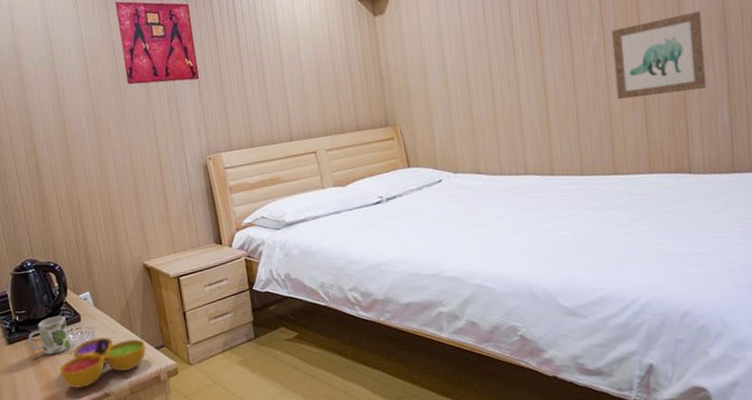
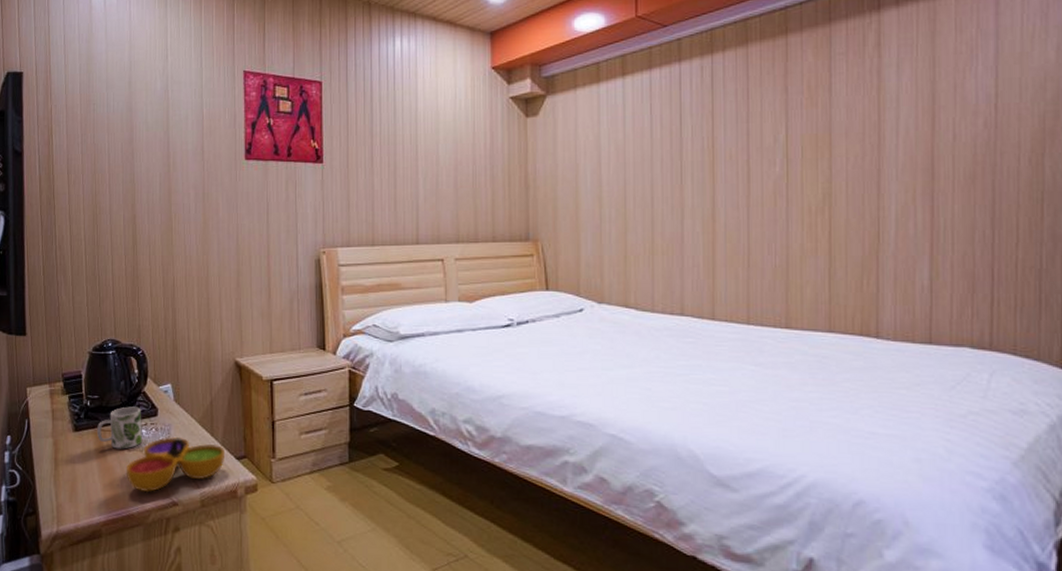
wall art: present [611,11,706,100] -> none [796,153,905,243]

